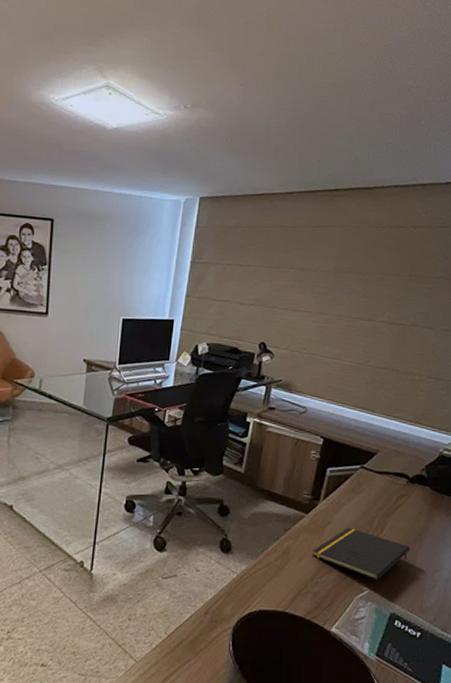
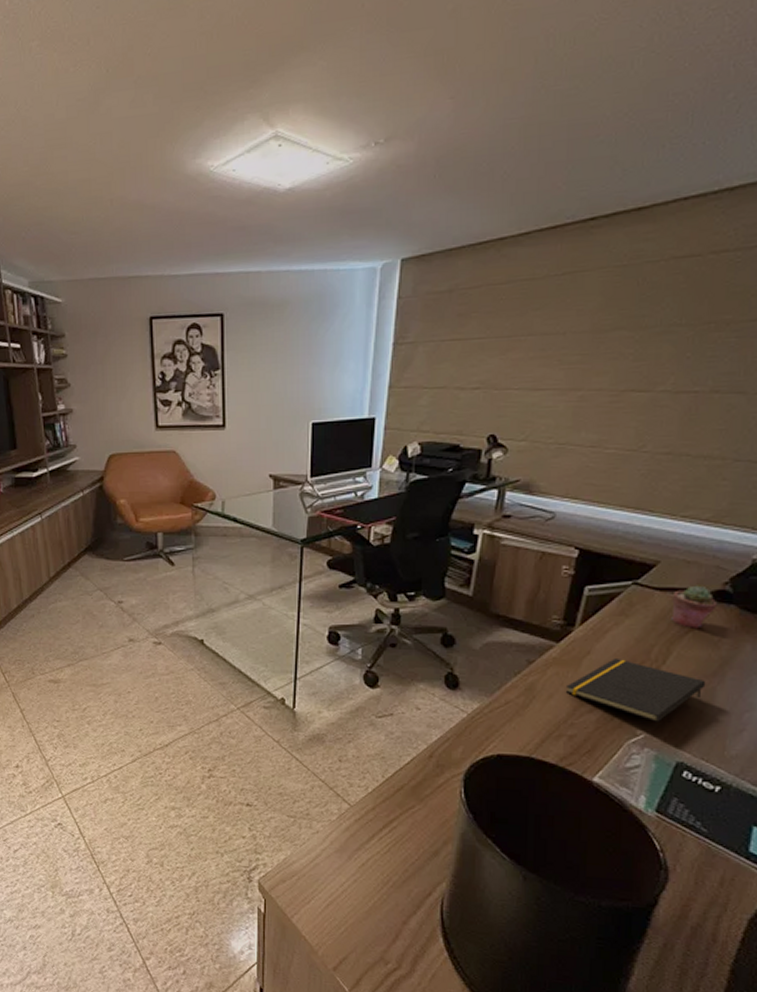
potted succulent: none [387,470,418,505] -> present [671,585,718,629]

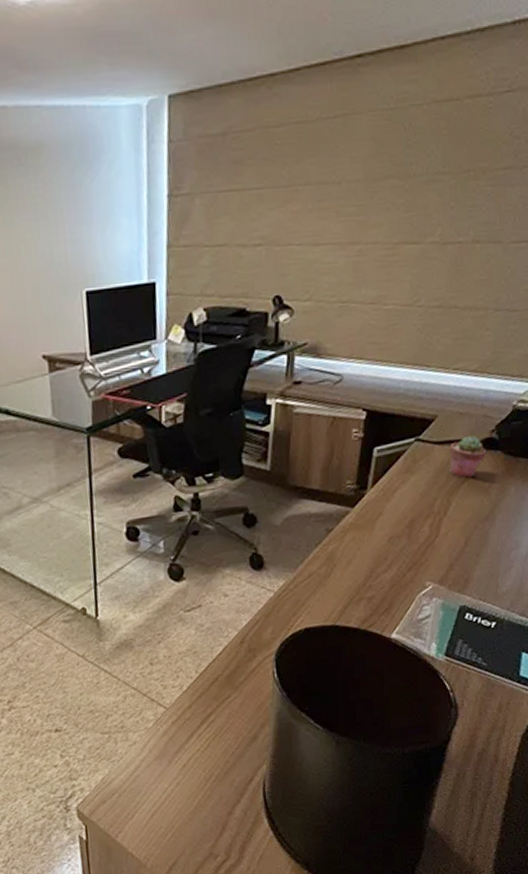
notepad: present [567,659,706,722] -> none [363,515,481,572]

